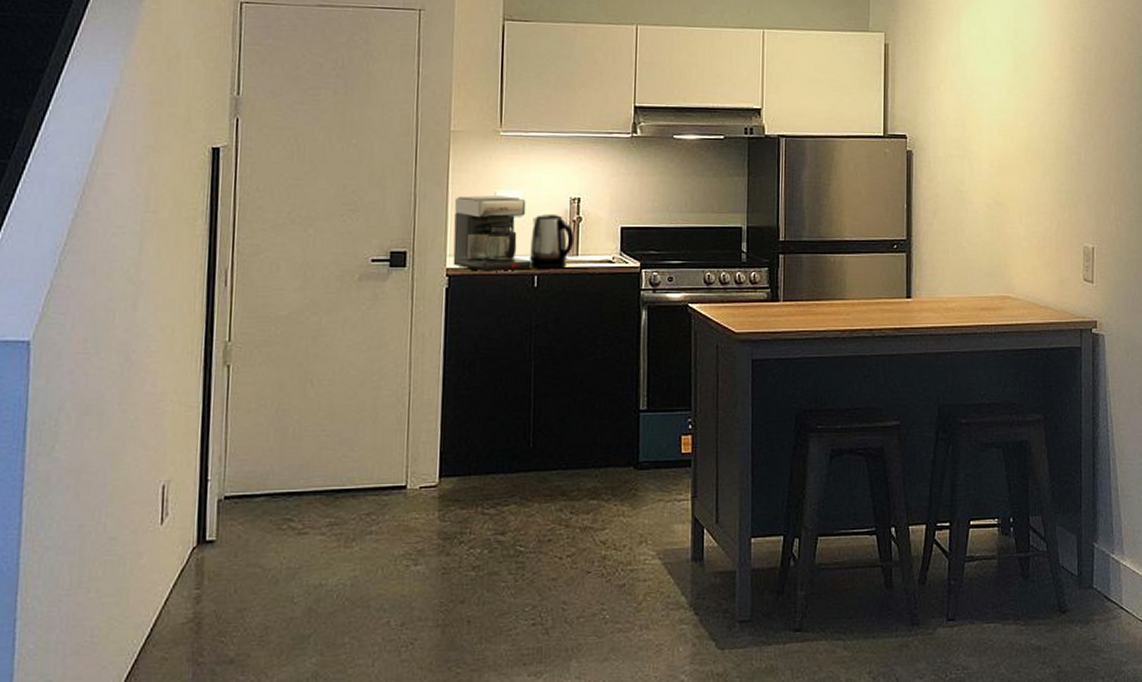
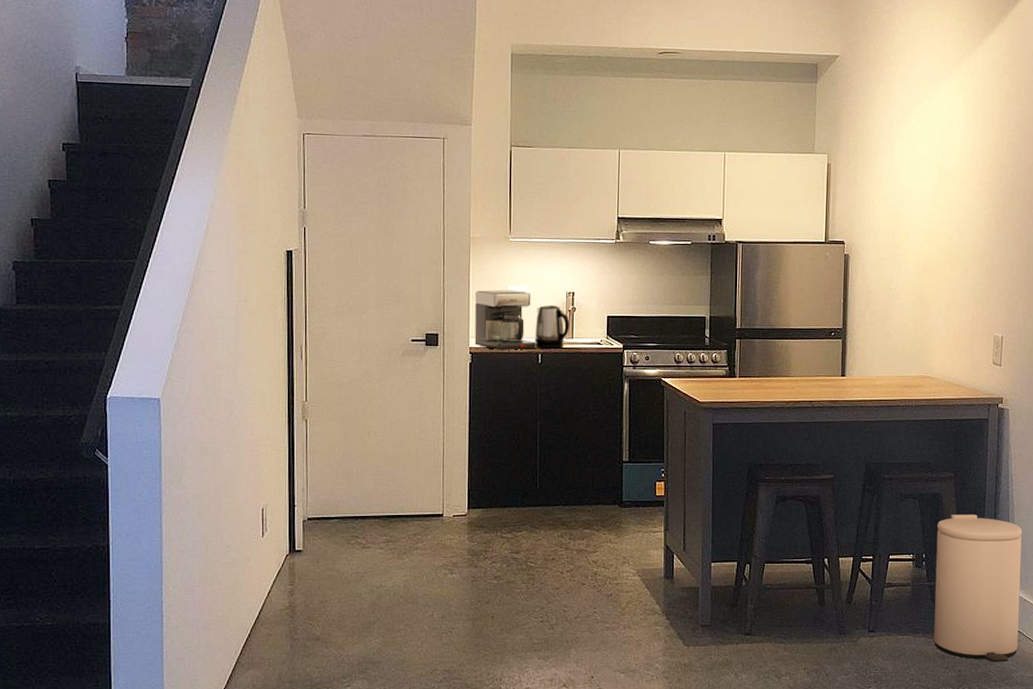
pedal bin: none [1026,466,1127,654] -> present [934,514,1022,663]

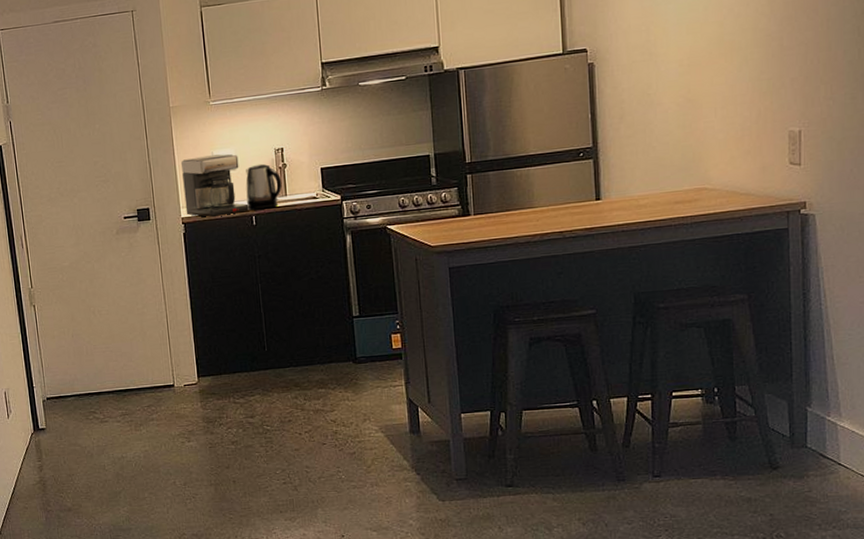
pedal bin: present [934,514,1022,663] -> none [730,339,846,504]

